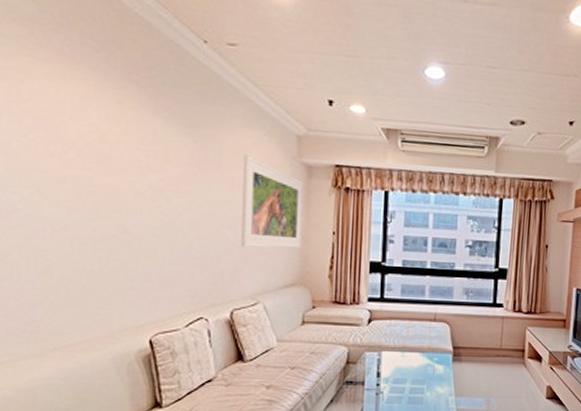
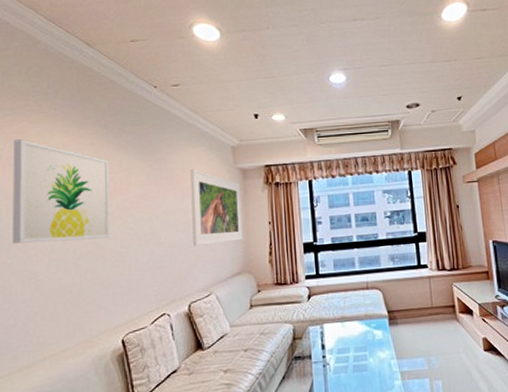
wall art: none [12,79,141,223] -> present [11,139,111,244]

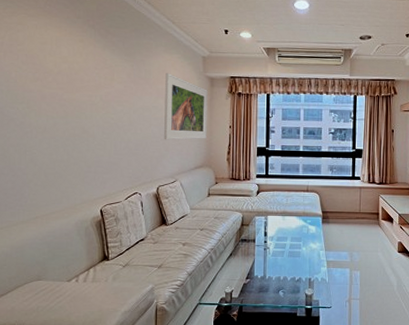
wall art: present [11,139,111,244] -> none [11,30,96,125]

